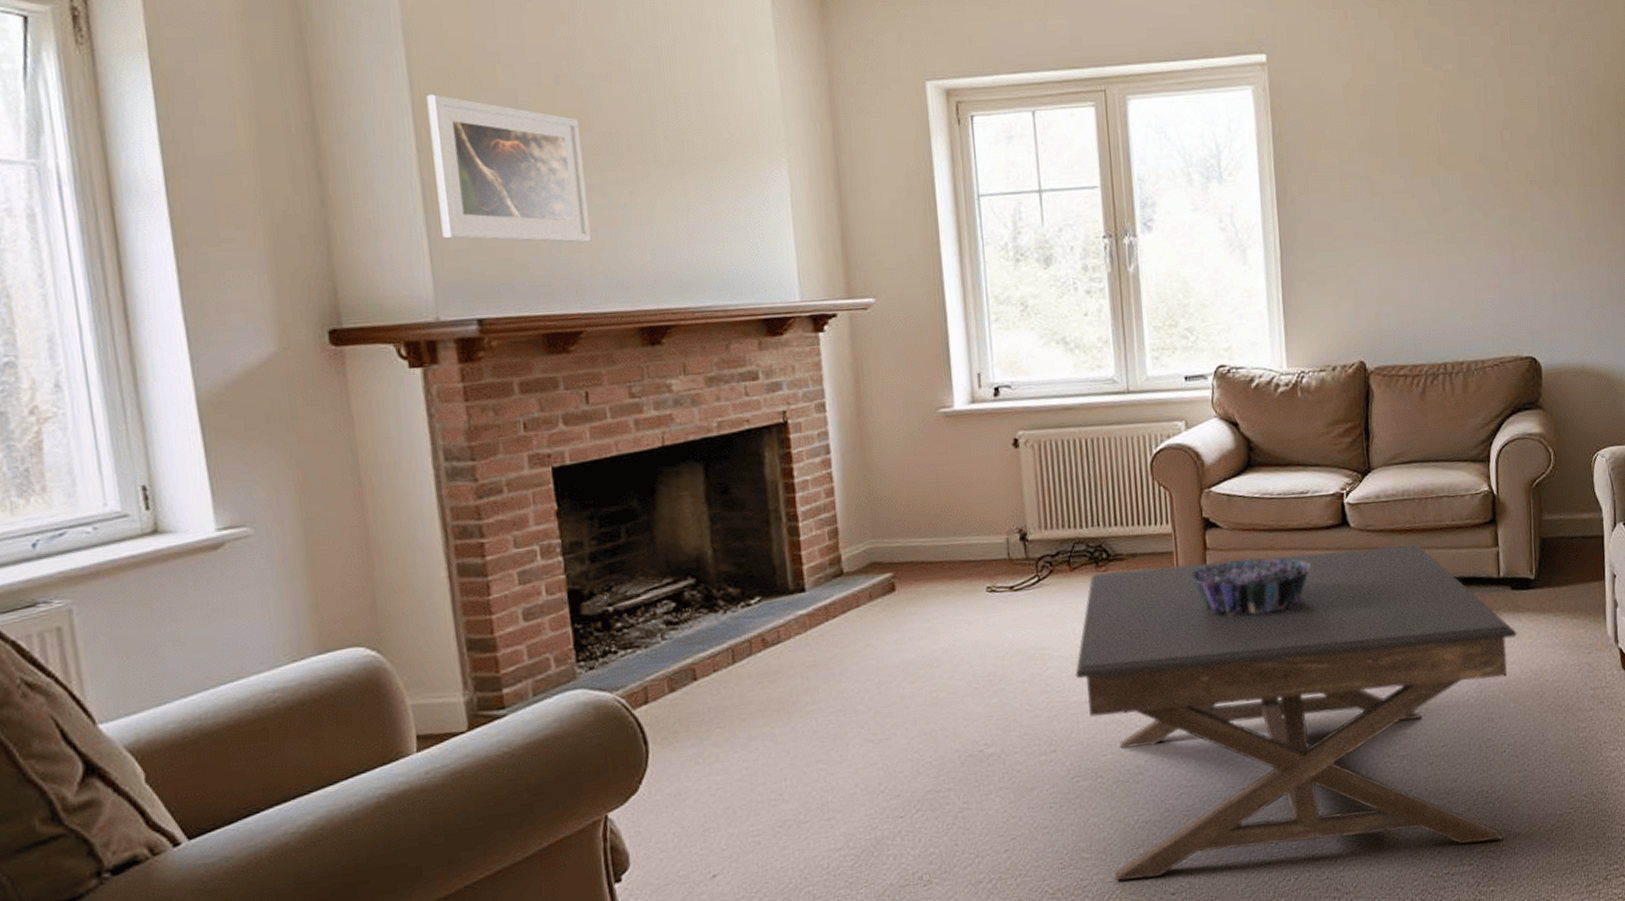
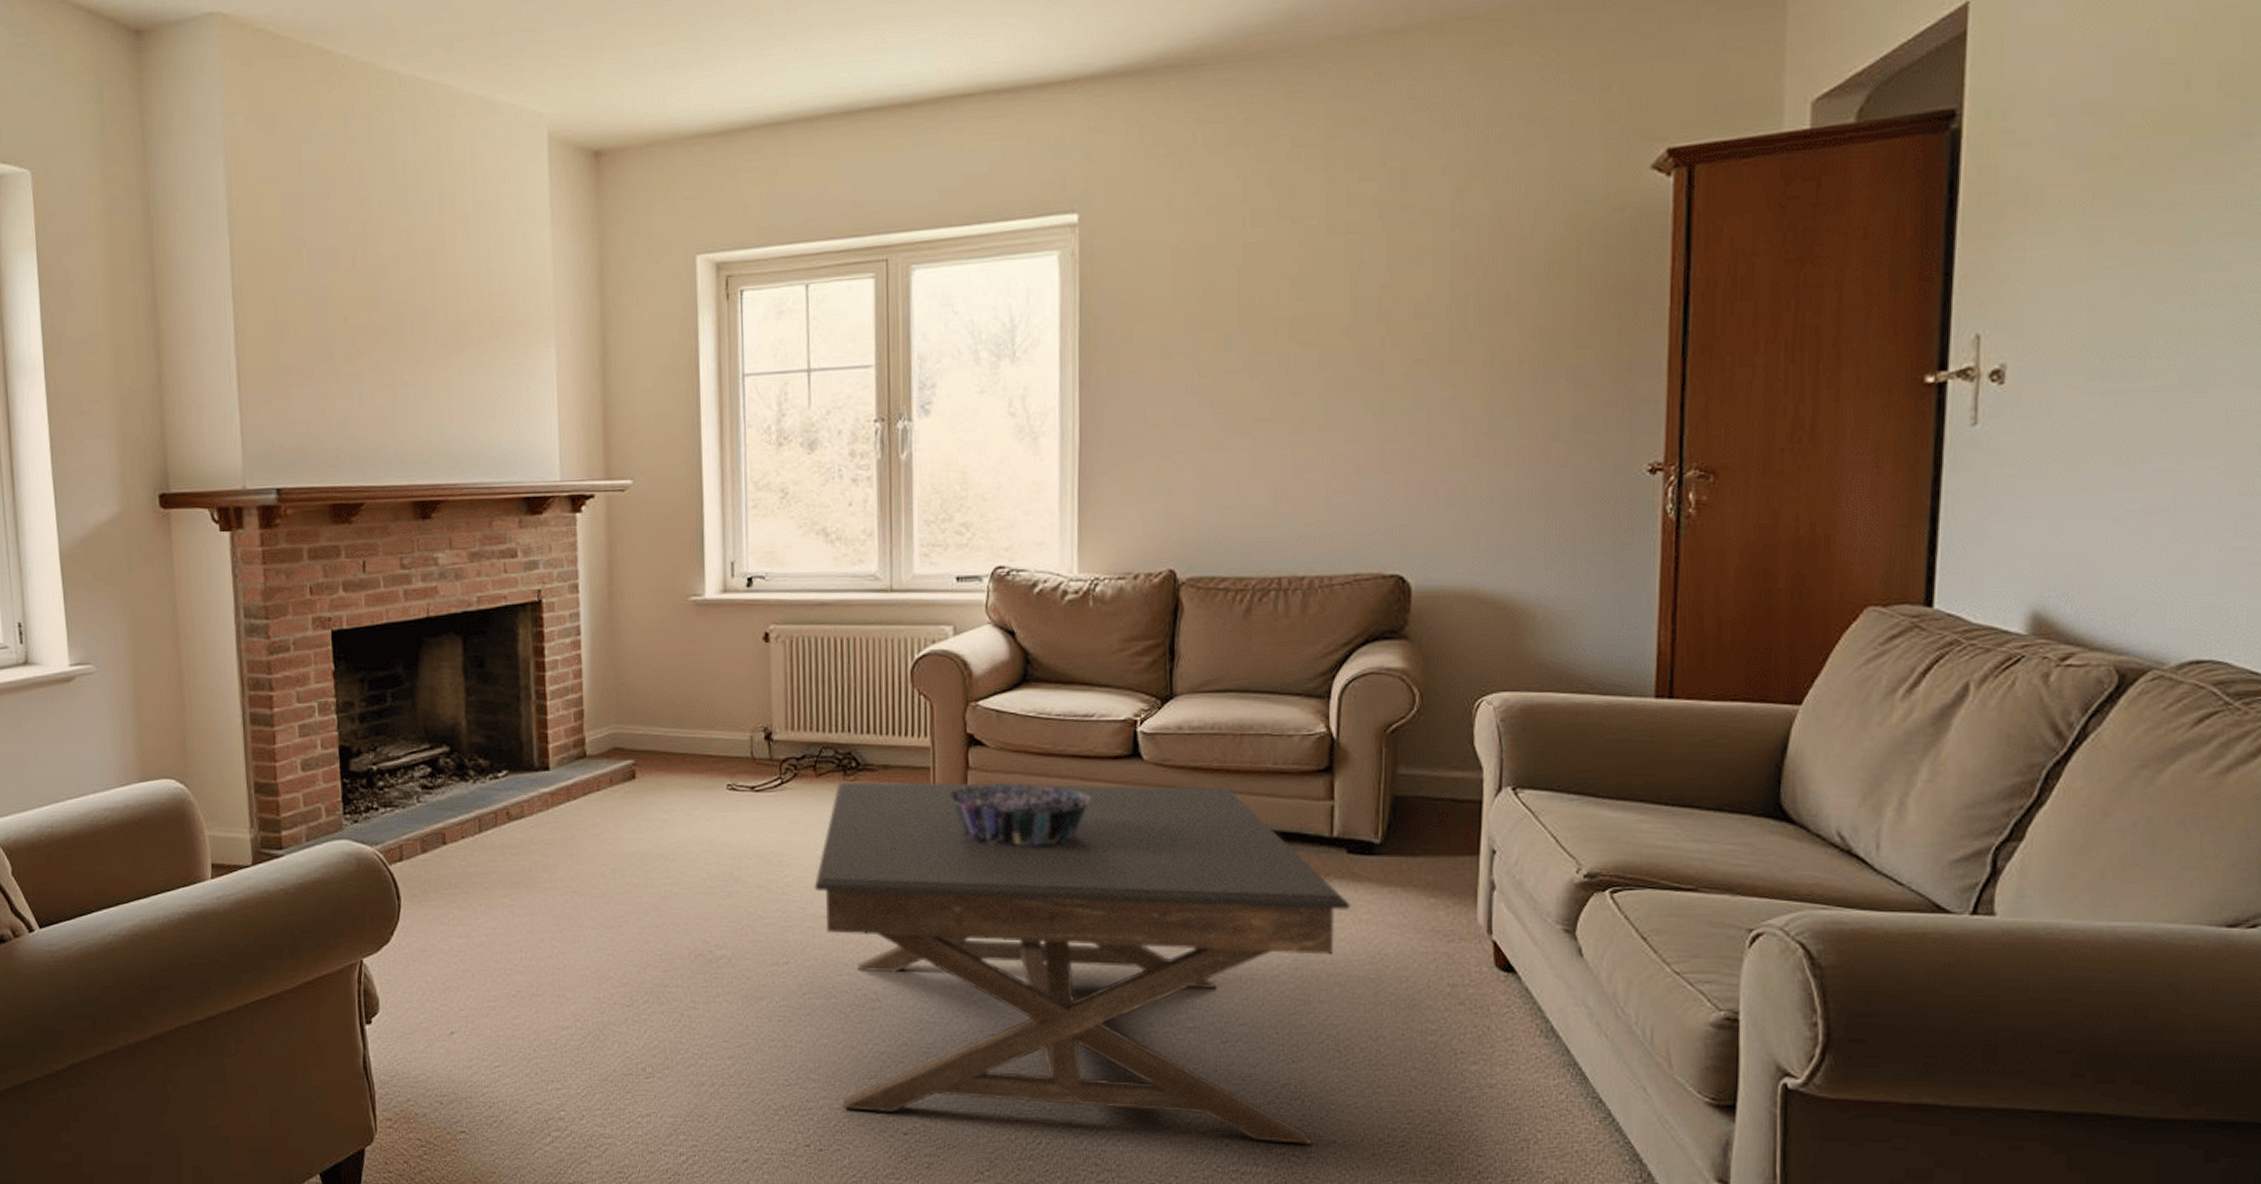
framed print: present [426,94,591,243] -> none [244,278,374,419]

